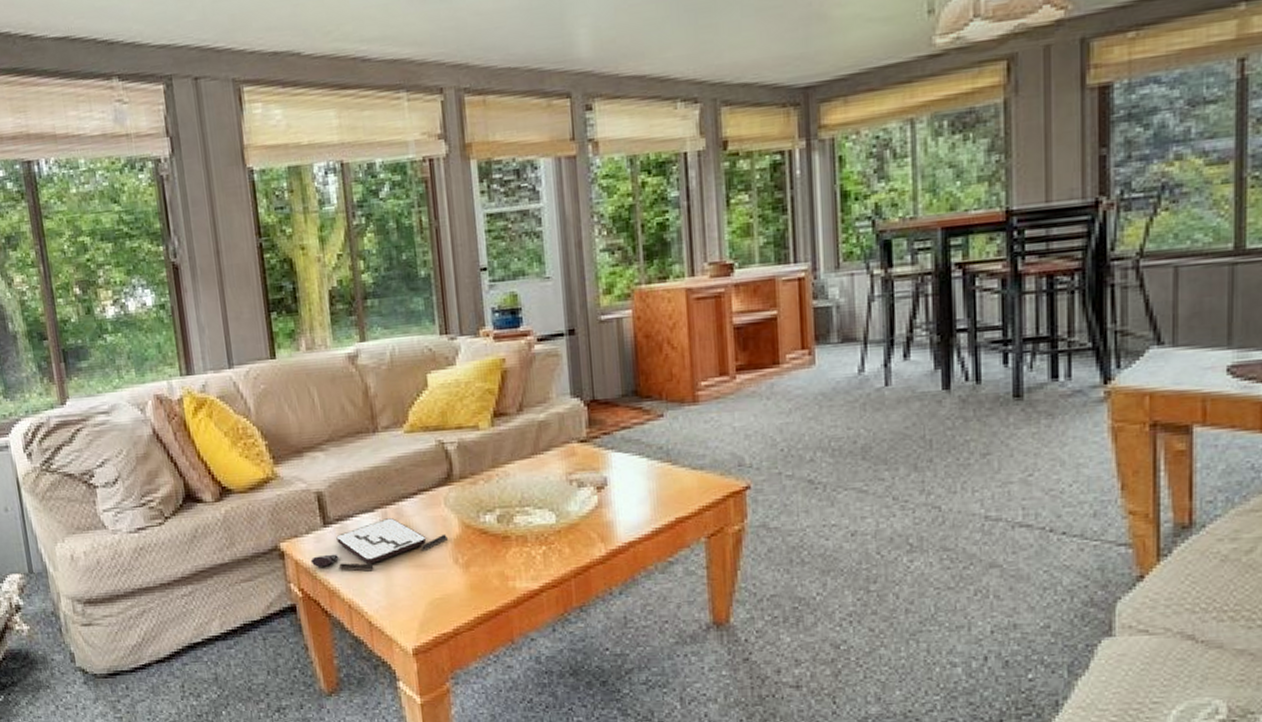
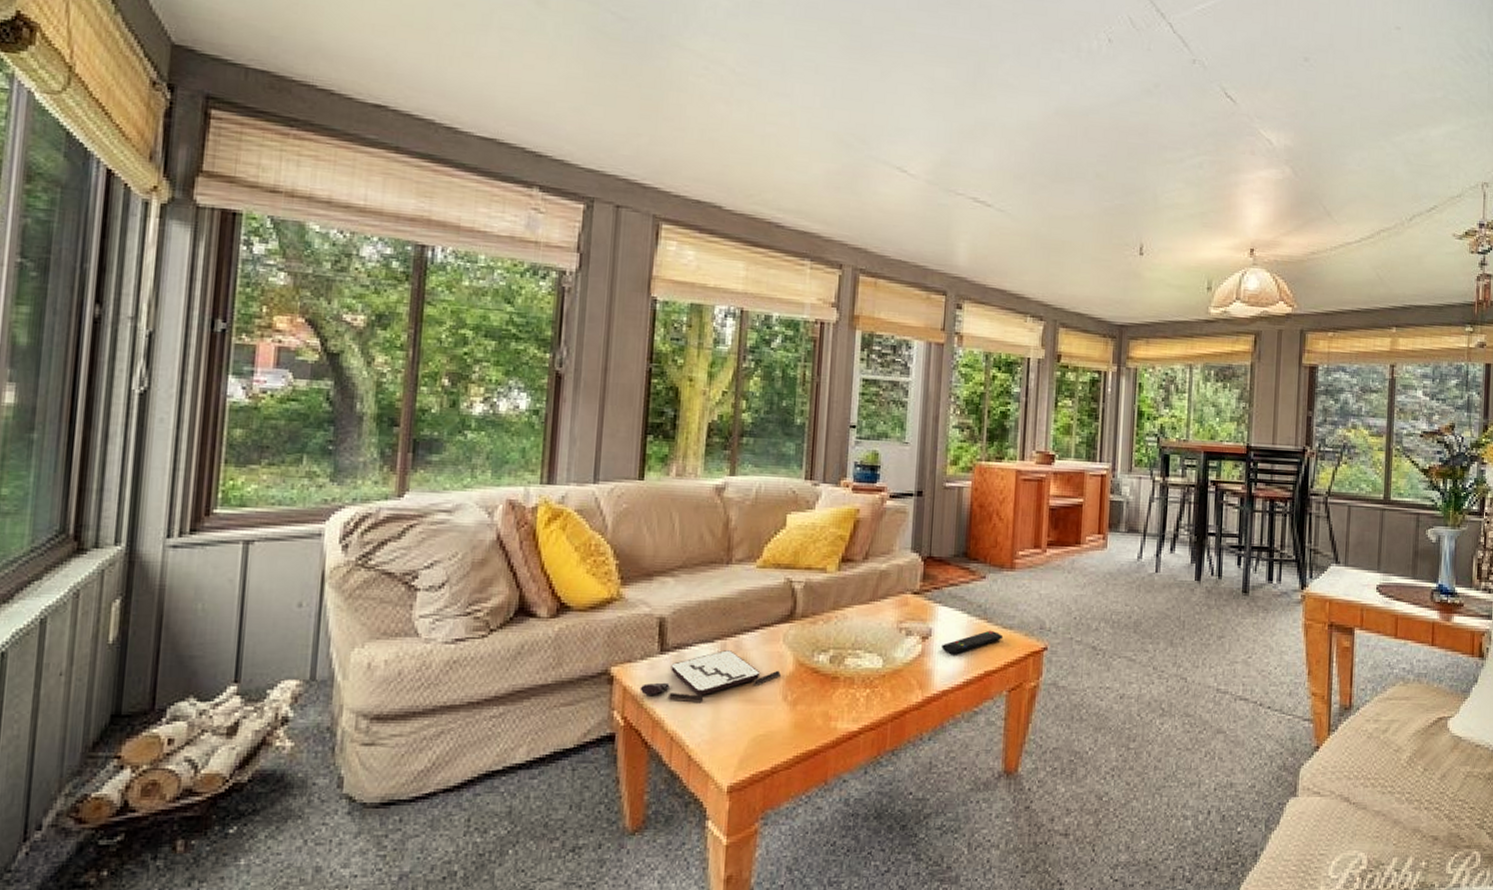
remote control: none [621,472,693,504] -> present [942,630,1003,655]

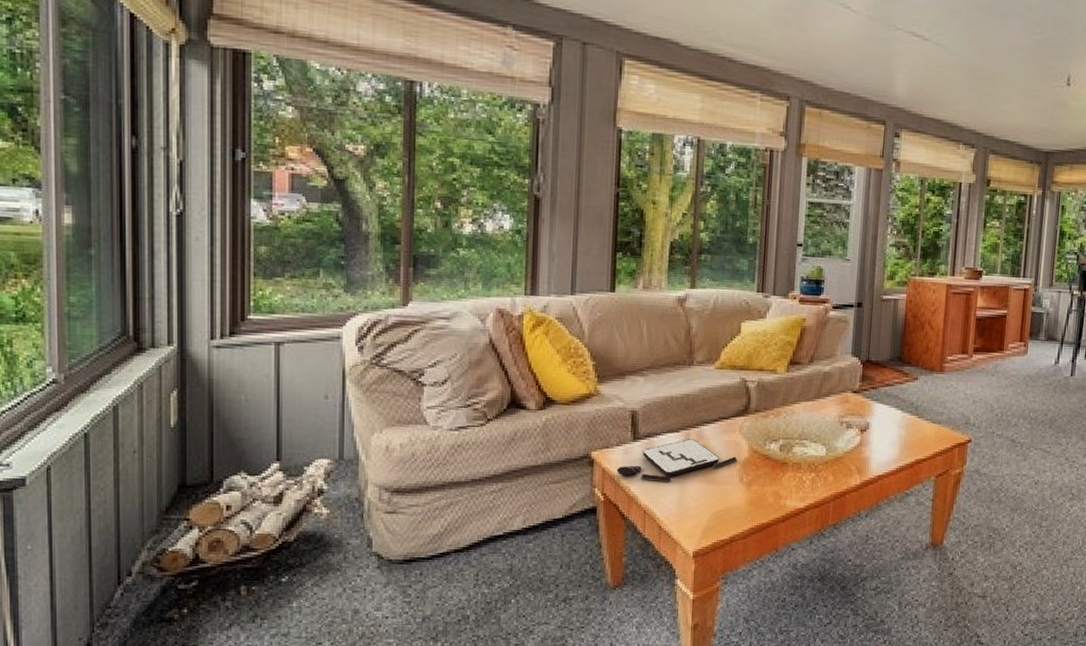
remote control: present [942,630,1003,655] -> none [878,424,932,445]

